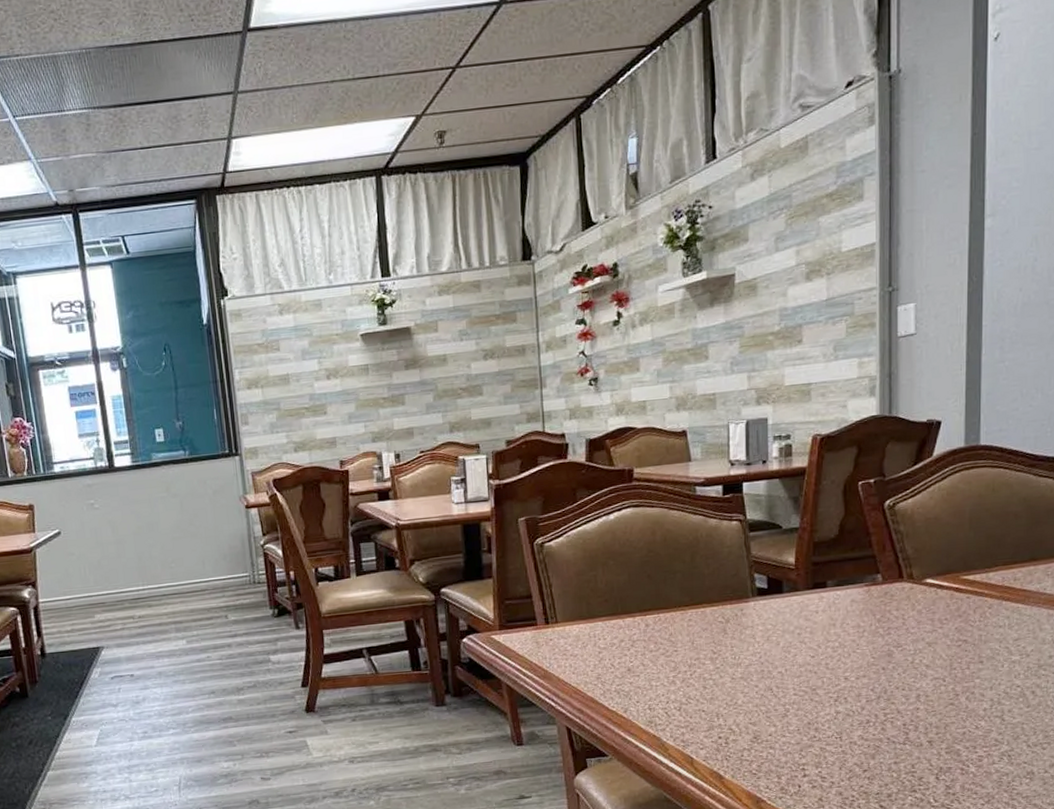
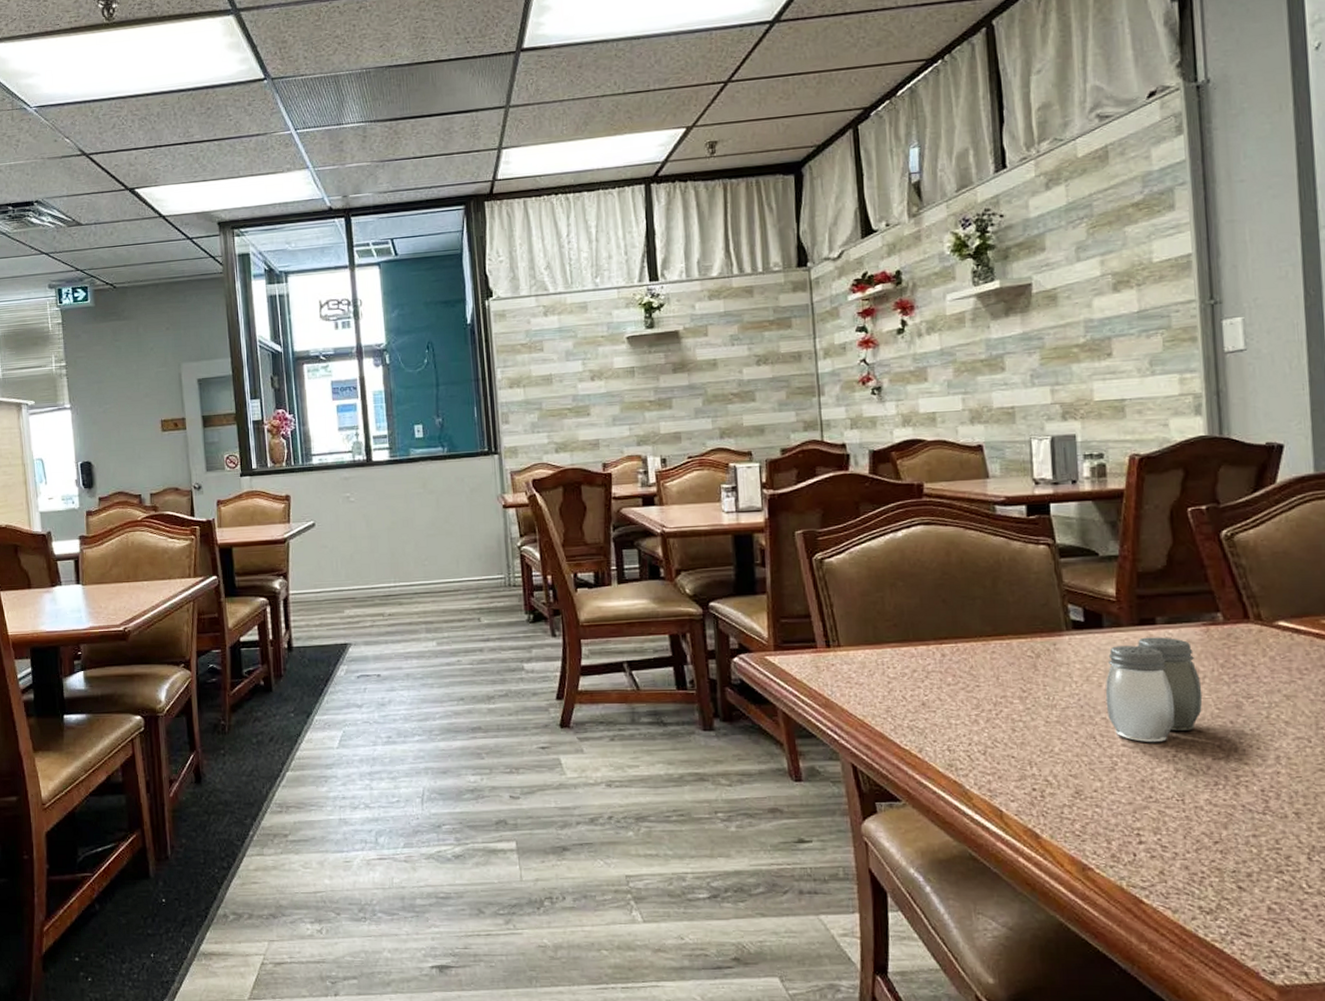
salt and pepper shaker: none [782,598,861,691] -> present [1105,637,1203,742]

